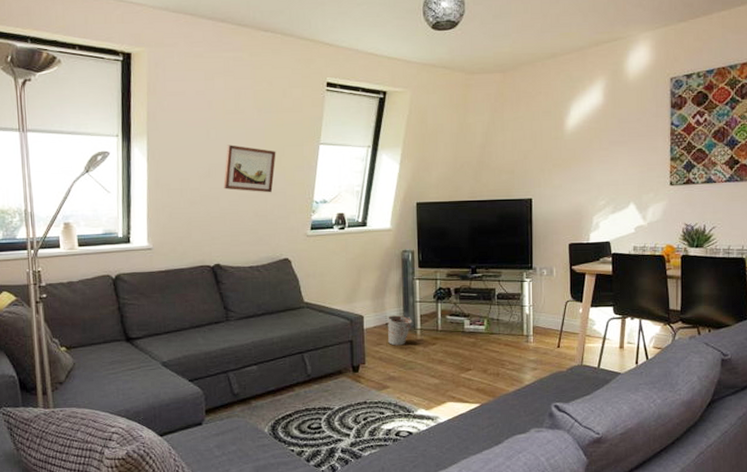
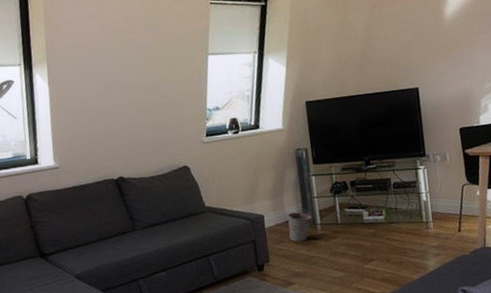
wall art: present [223,145,276,193] -> none [120,63,168,106]

